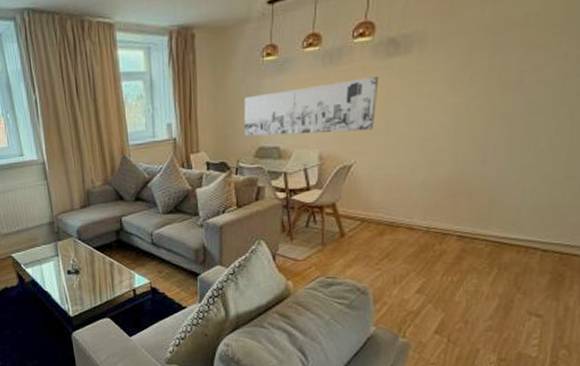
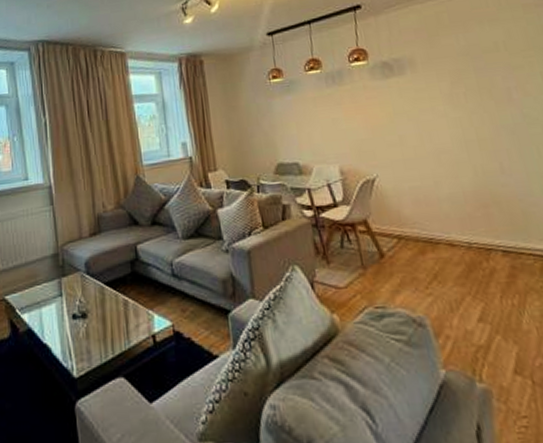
wall art: present [244,77,378,137] -> none [256,95,388,153]

